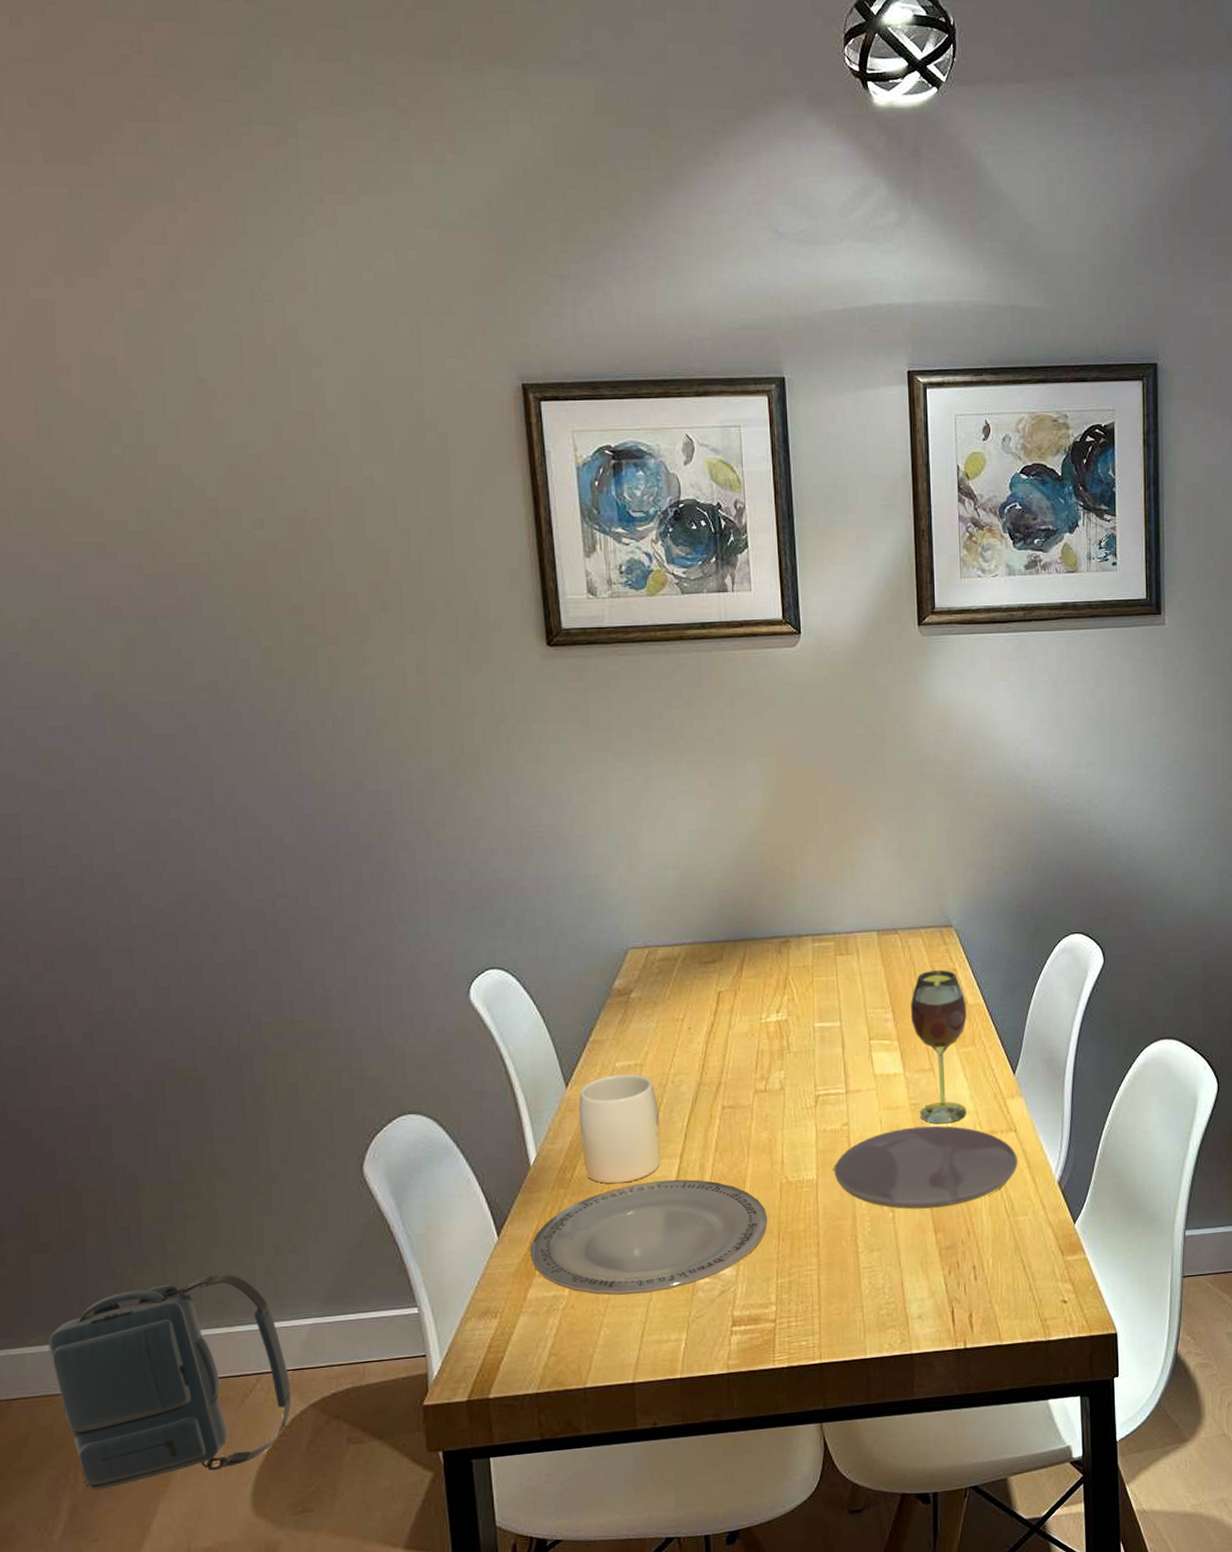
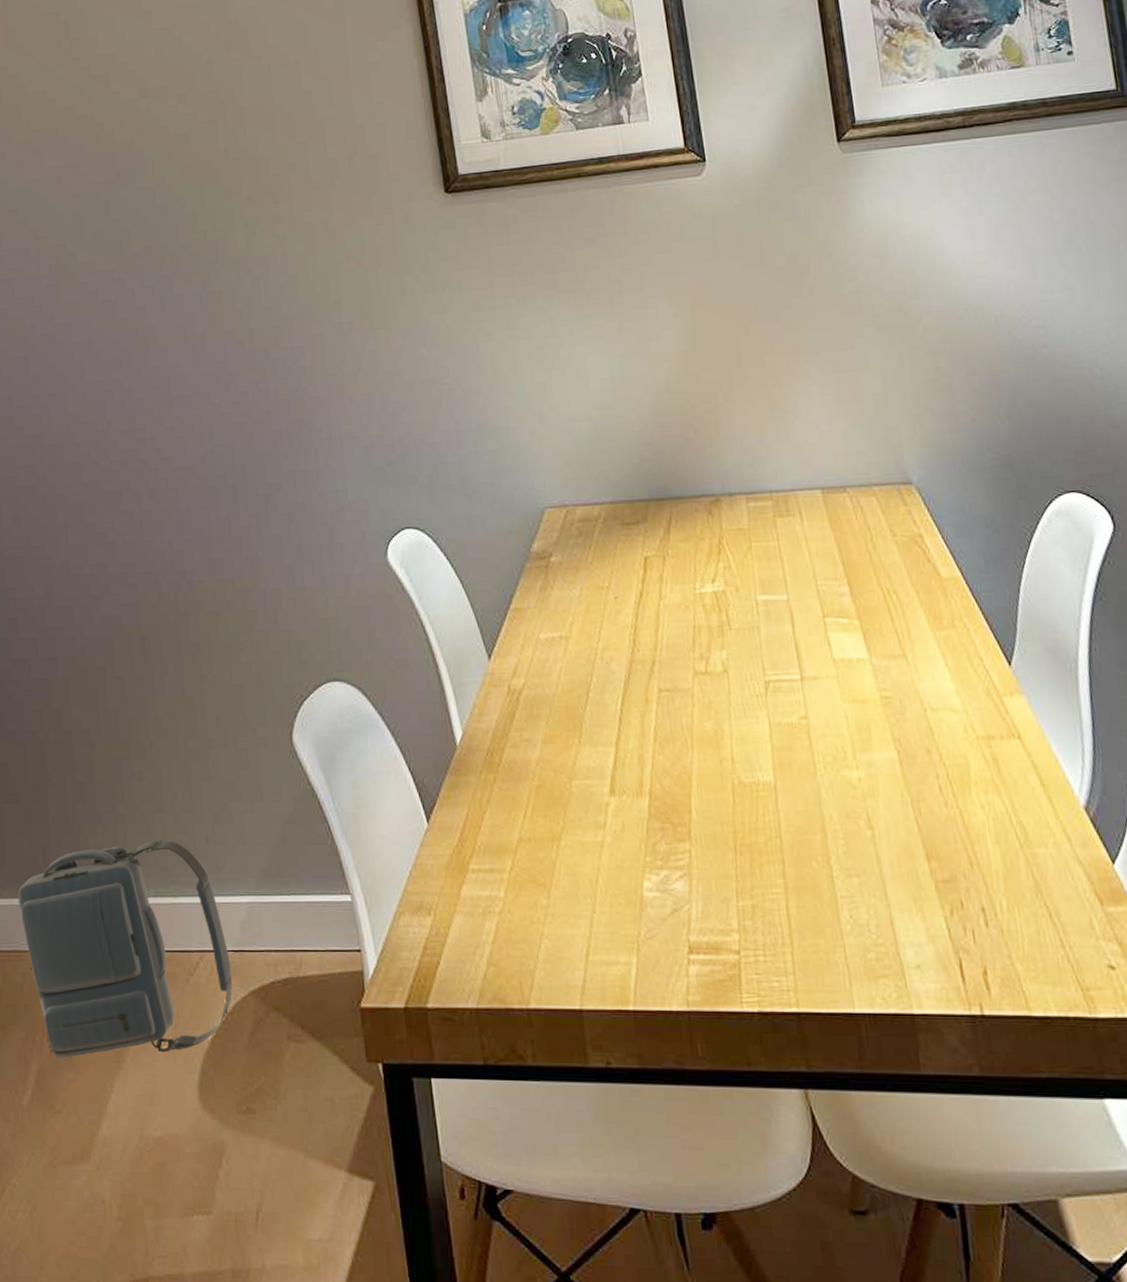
plate: present [530,1179,768,1296] -> none [461,771,722,904]
mug: present [578,1074,661,1184] -> none [503,647,595,772]
plate: present [835,1125,1017,1210] -> none [795,725,1027,830]
wineglass: present [911,970,967,1124] -> none [870,536,954,723]

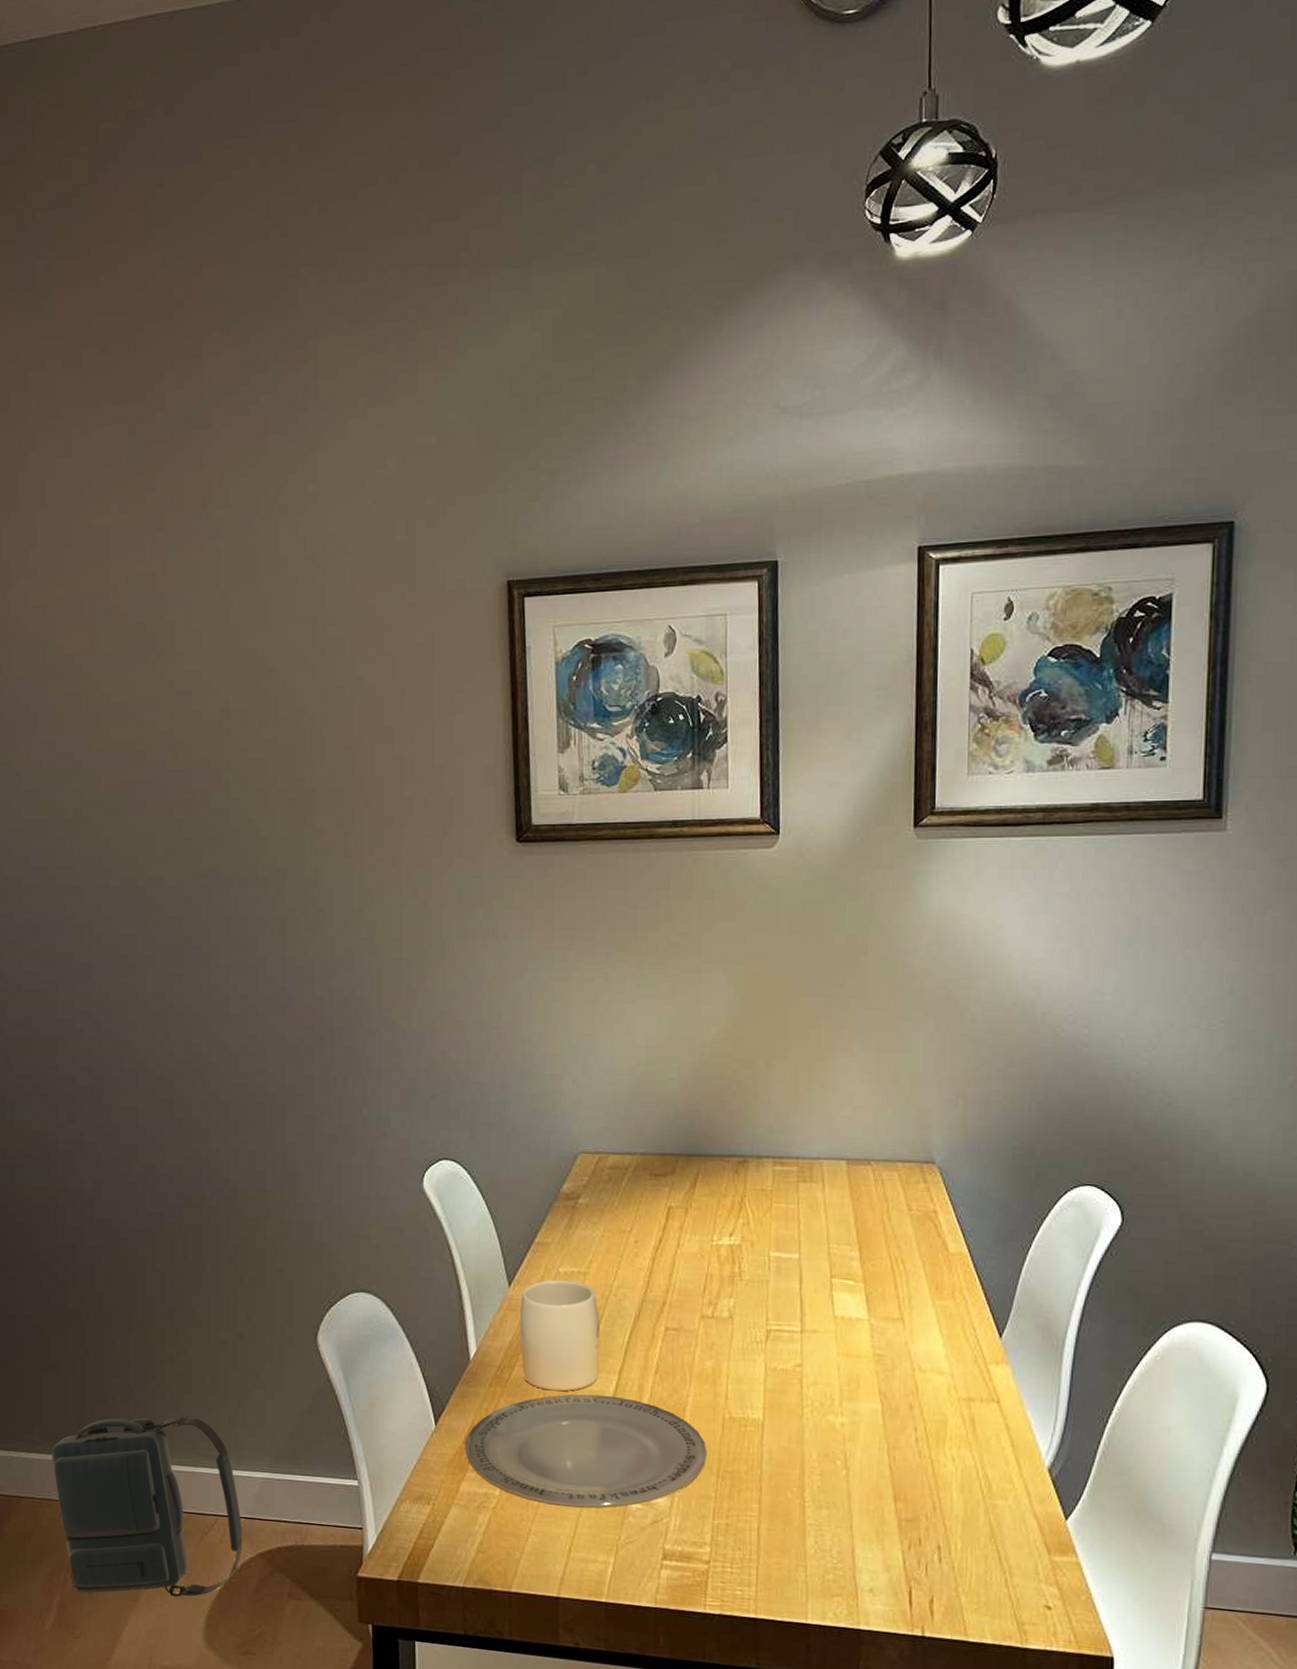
plate: none [461,771,722,904] -> present [465,1394,707,1509]
mug: none [503,647,595,772] -> present [519,1280,601,1392]

